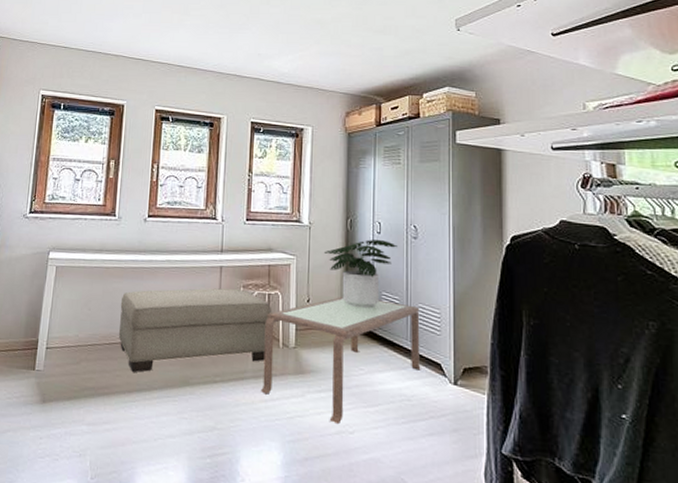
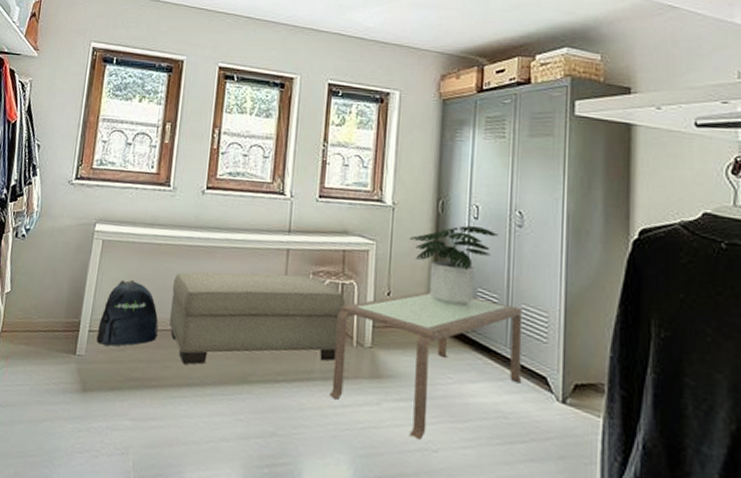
backpack: none [53,300,110,361] -> present [96,279,159,346]

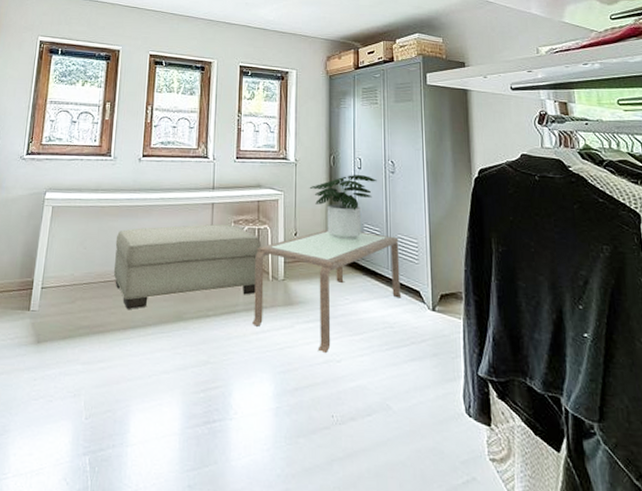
backpack: present [96,279,159,346] -> none [48,239,105,300]

